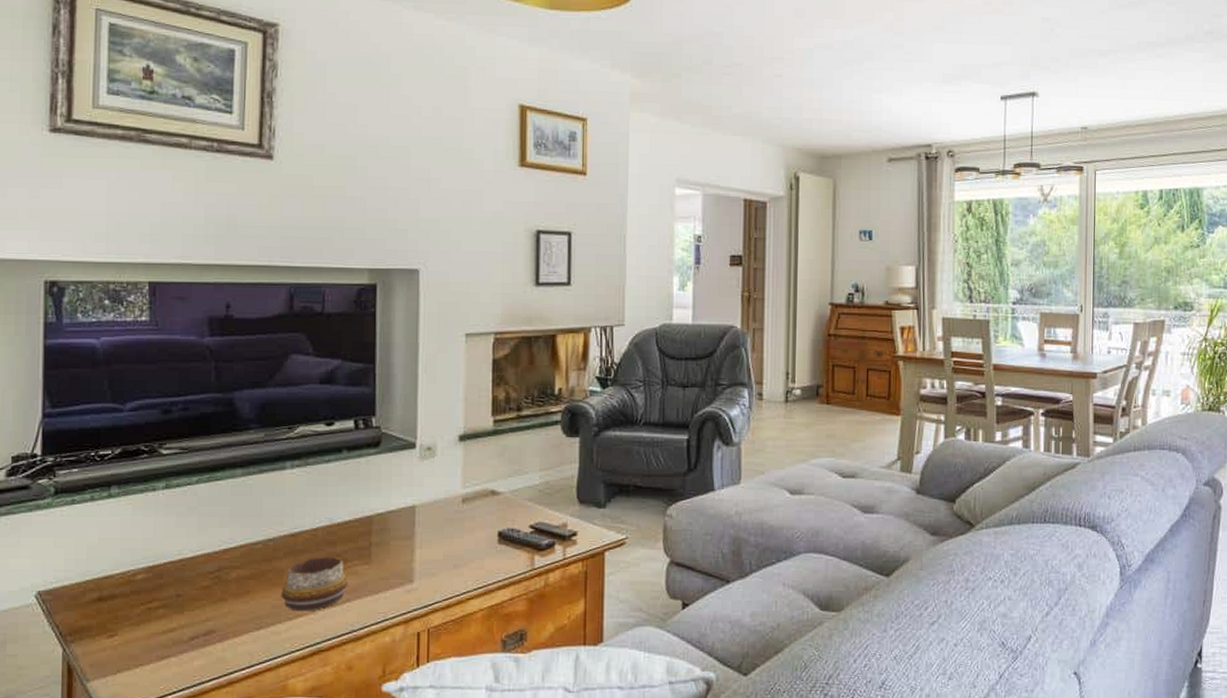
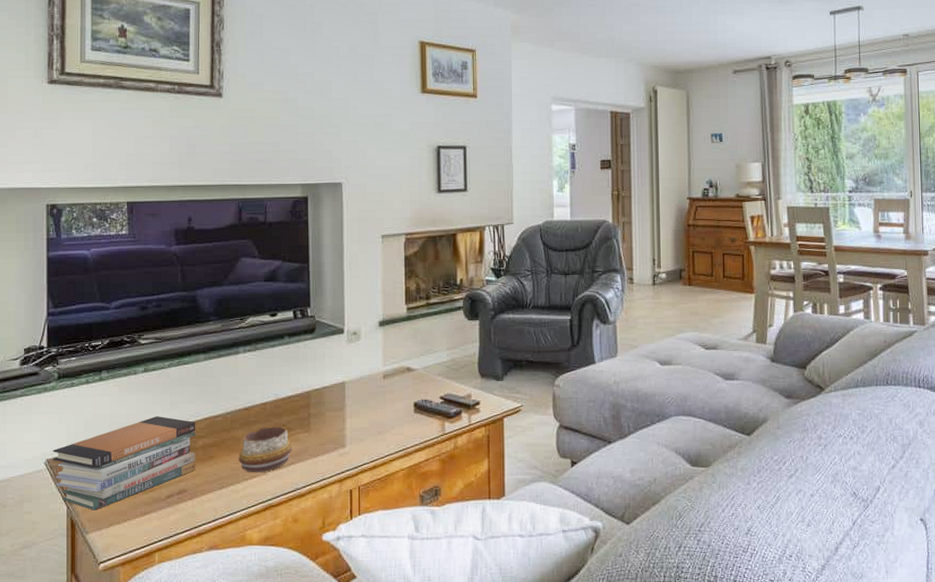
book stack: none [46,542,229,654] -> present [53,416,196,511]

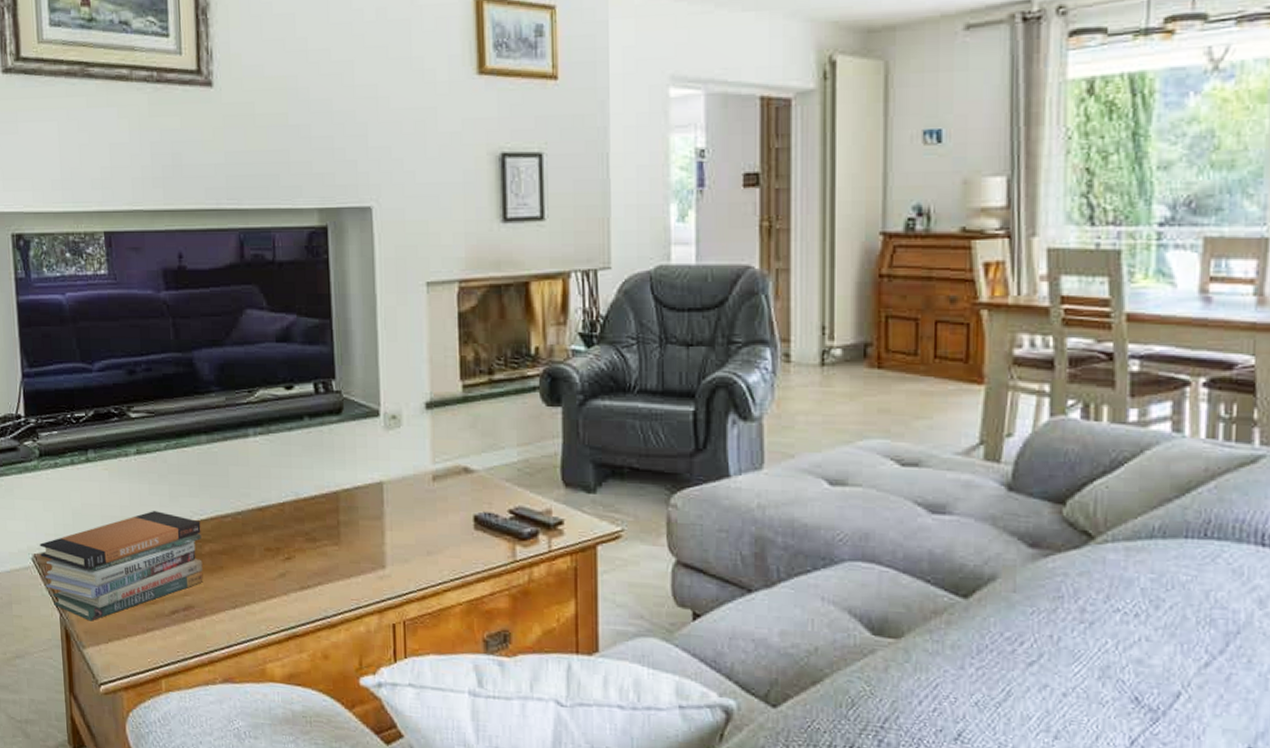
decorative bowl: present [238,426,292,473] -> none [253,534,319,592]

